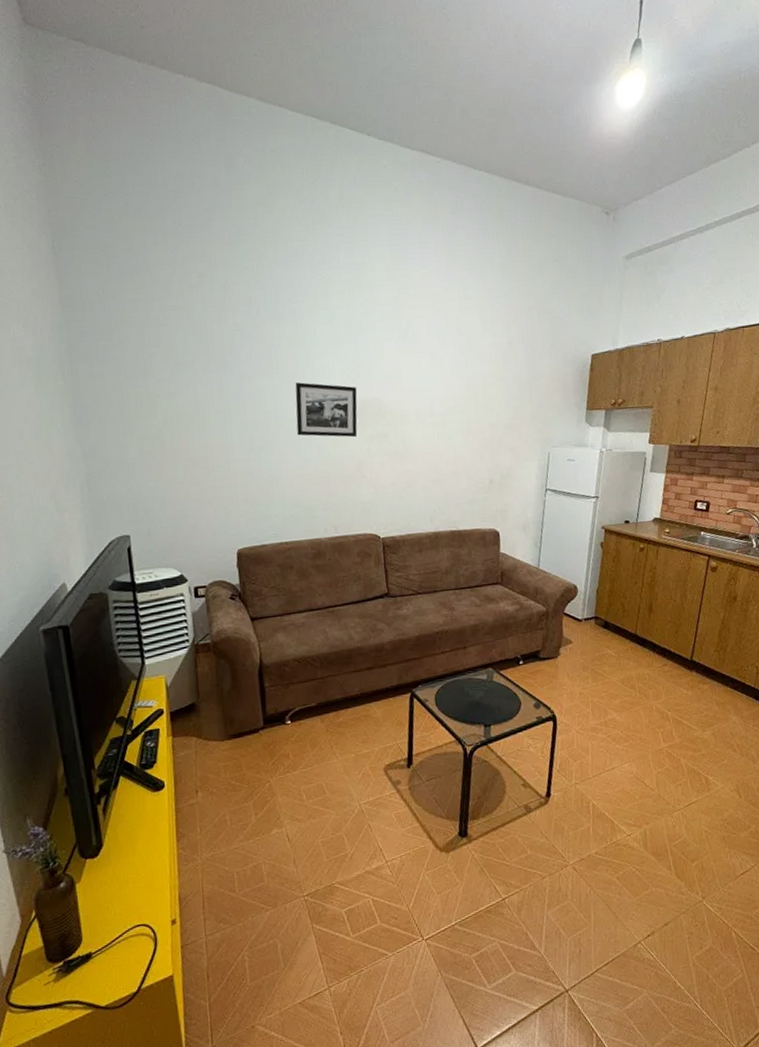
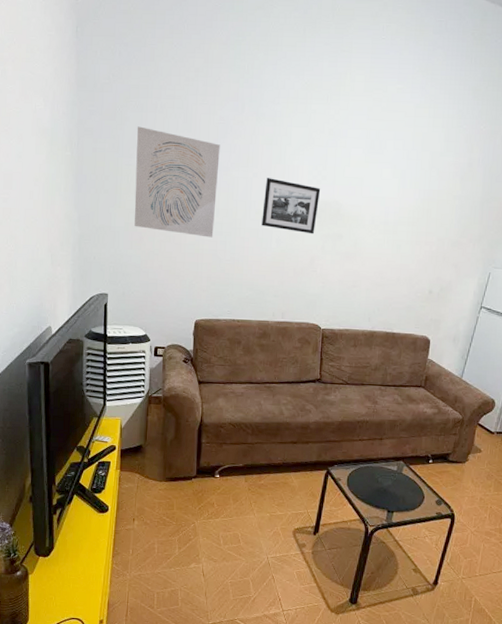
wall art: none [139,343,245,456] -> present [134,126,220,238]

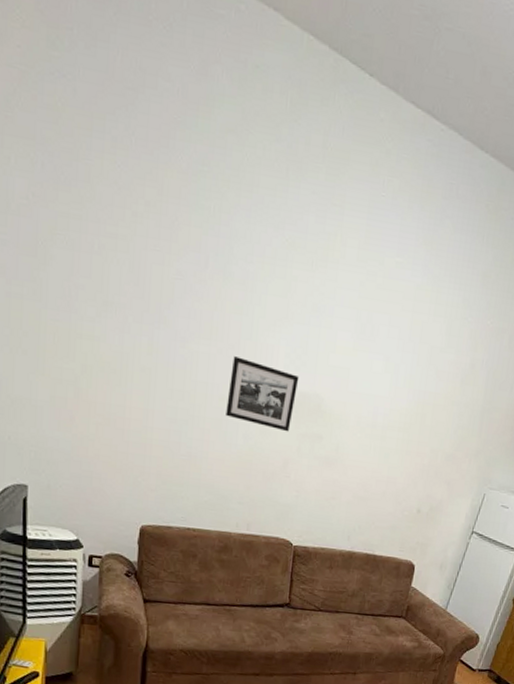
wall art: present [134,126,220,238] -> none [62,269,176,425]

